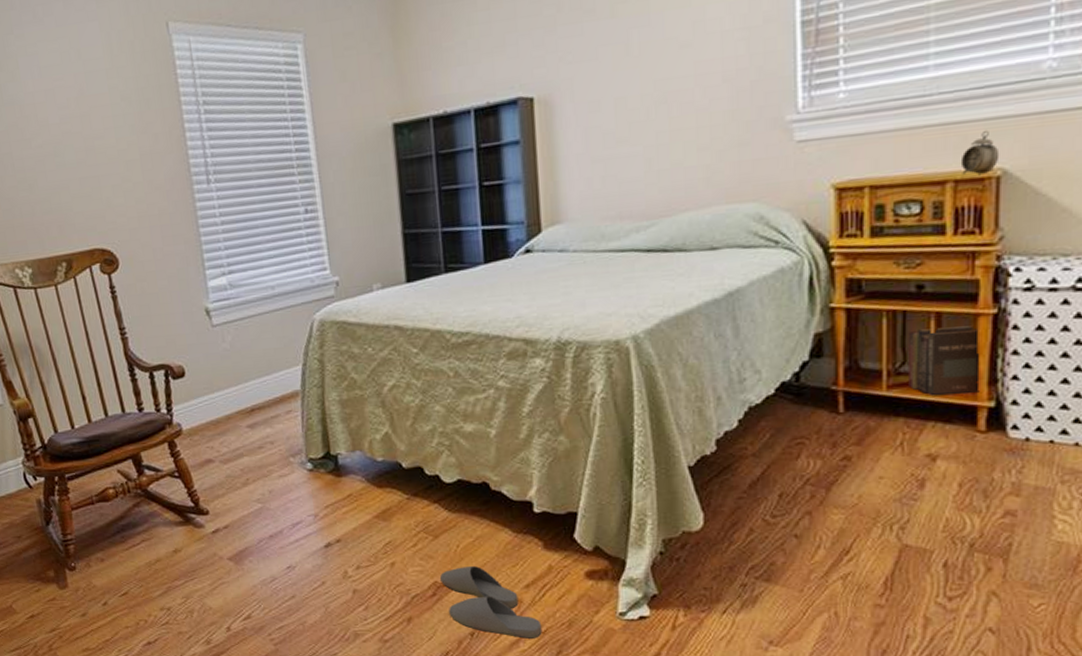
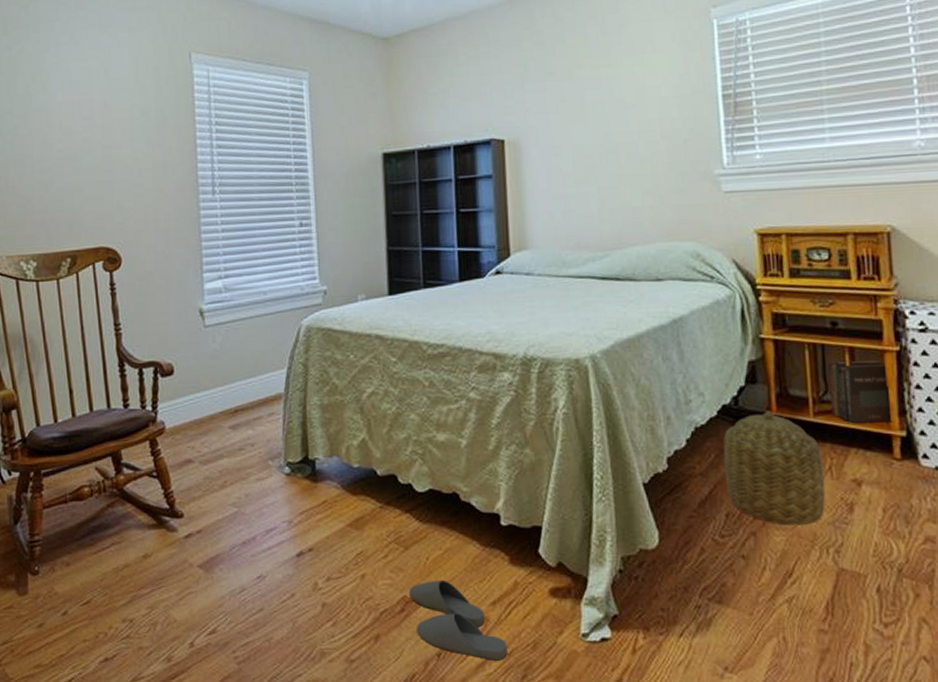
basket: none [779,387,894,504] -> present [723,412,826,526]
alarm clock: present [960,129,1000,176] -> none [857,193,888,231]

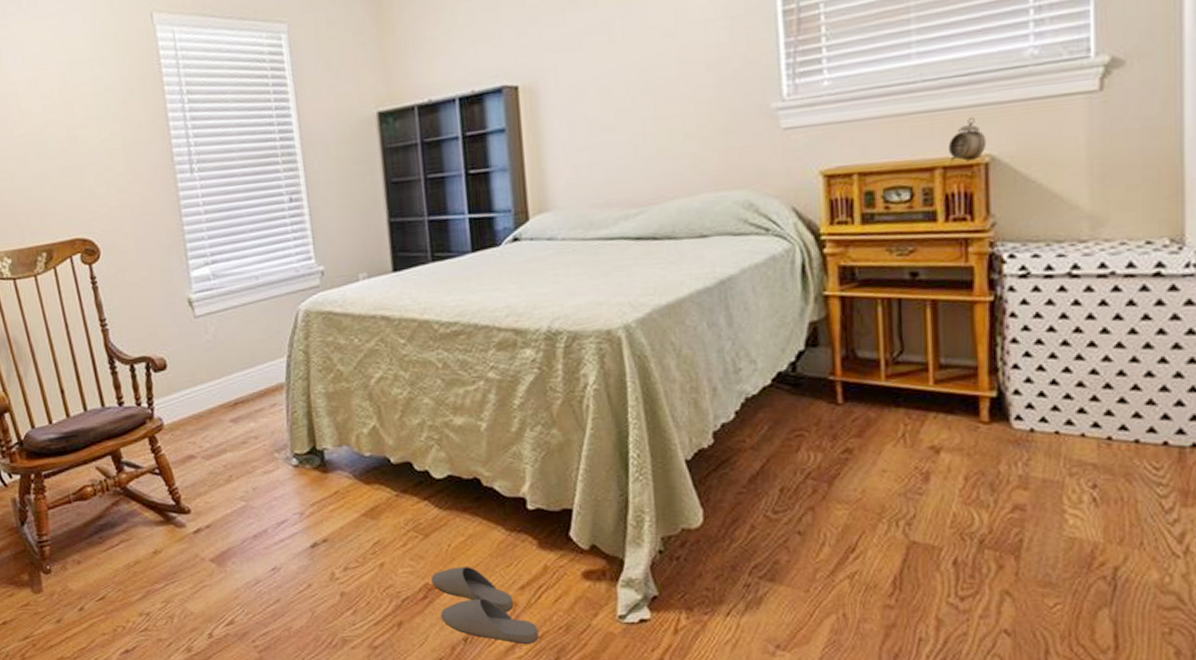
basket: present [723,412,826,526] -> none [777,377,897,499]
books: present [828,361,892,423] -> none [905,314,980,385]
alarm clock: none [857,193,888,231] -> present [948,116,987,162]

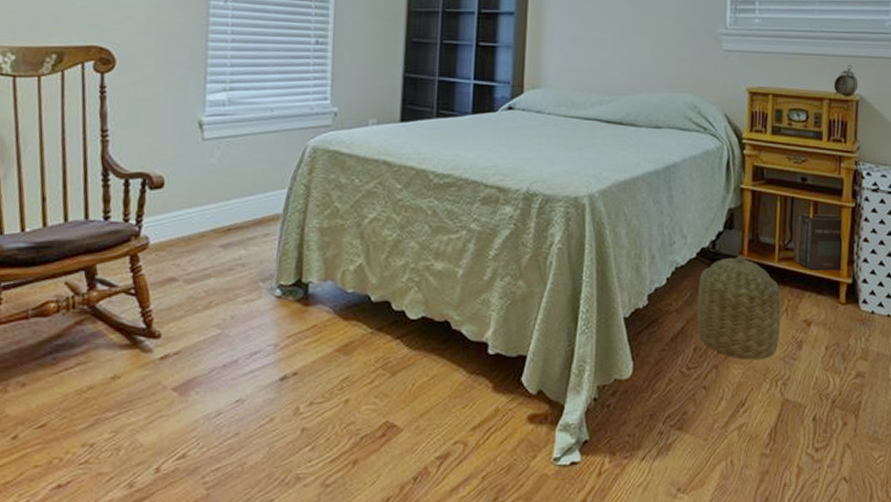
slippers: present [430,567,539,644] -> none [391,406,483,484]
basket: none [777,377,897,499] -> present [696,256,782,360]
books: none [905,314,980,385] -> present [793,214,842,270]

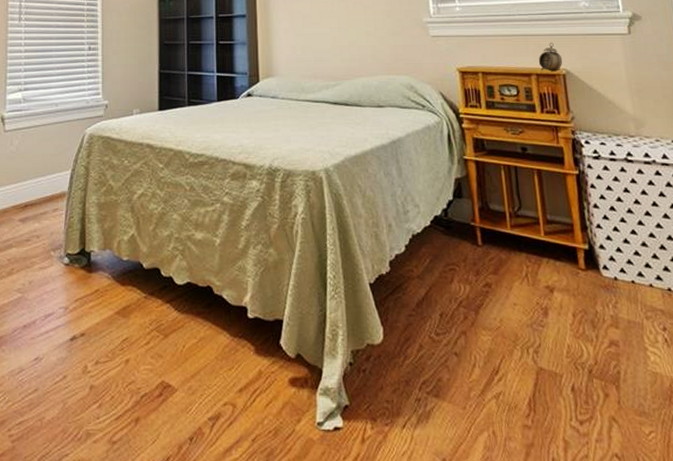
basket: present [696,256,782,360] -> none [436,223,524,327]
books: present [793,214,842,270] -> none [521,182,576,236]

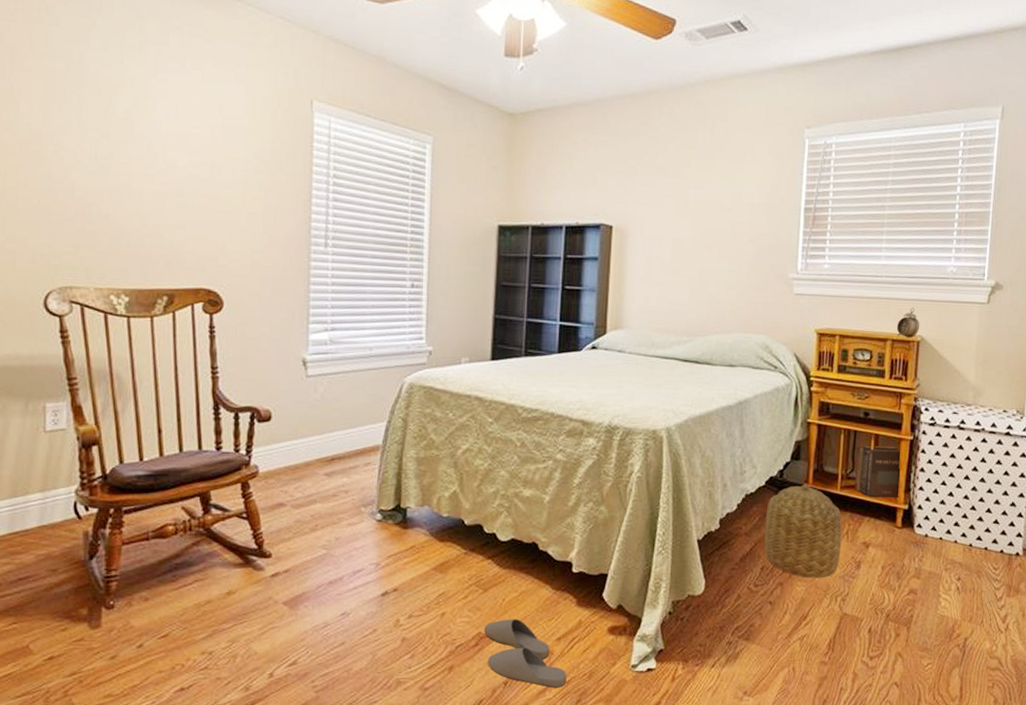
slippers: none [166,367,252,446] -> present [483,619,567,688]
basket: none [436,223,524,327] -> present [764,484,843,578]
books: none [521,182,576,236] -> present [854,446,900,497]

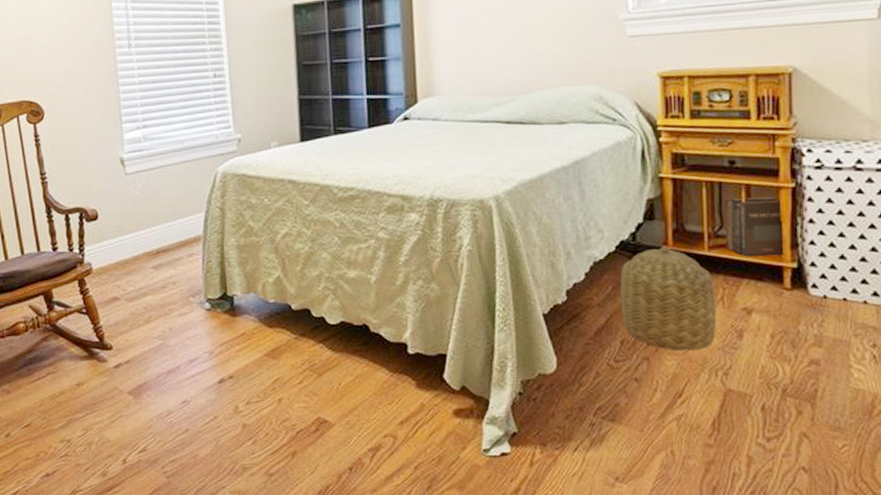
slippers: present [483,619,567,688] -> none [322,403,414,473]
alarm clock: present [896,307,920,339] -> none [759,34,790,72]

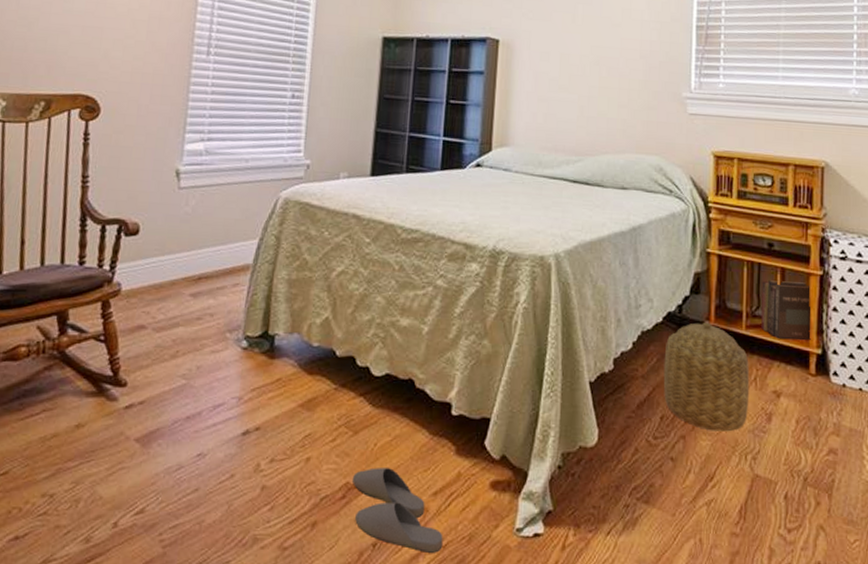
slippers: none [322,403,414,473] -> present [352,467,443,553]

